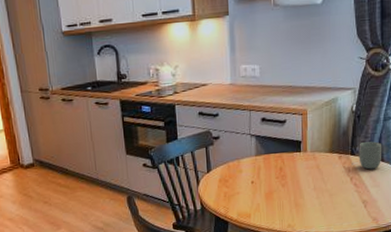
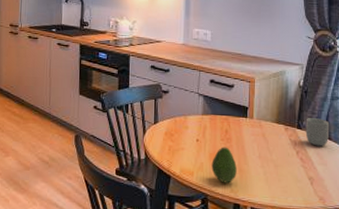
fruit: none [268,184,293,220] -> present [211,147,237,183]

